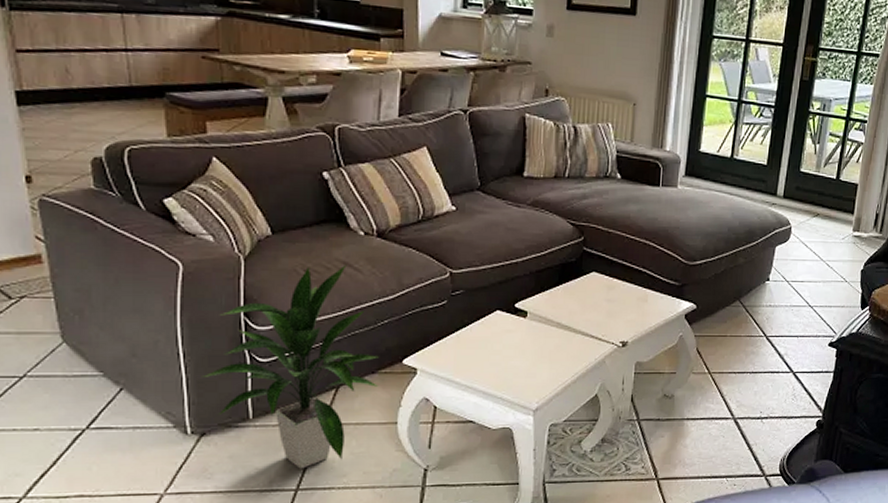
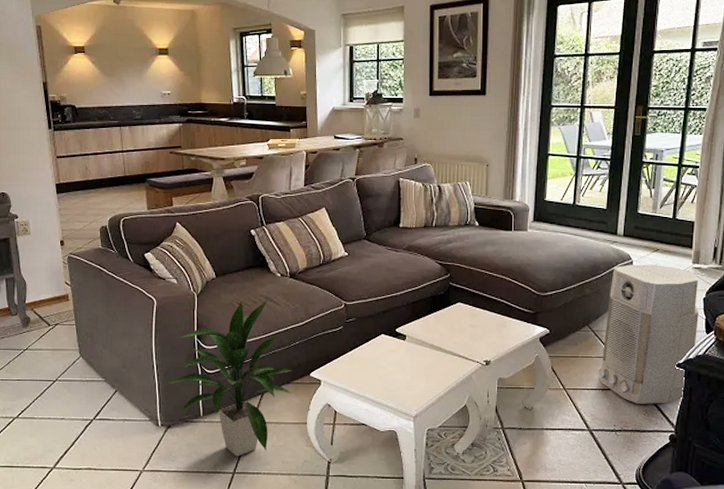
air purifier: none [746,230,858,388] -> present [598,264,699,404]

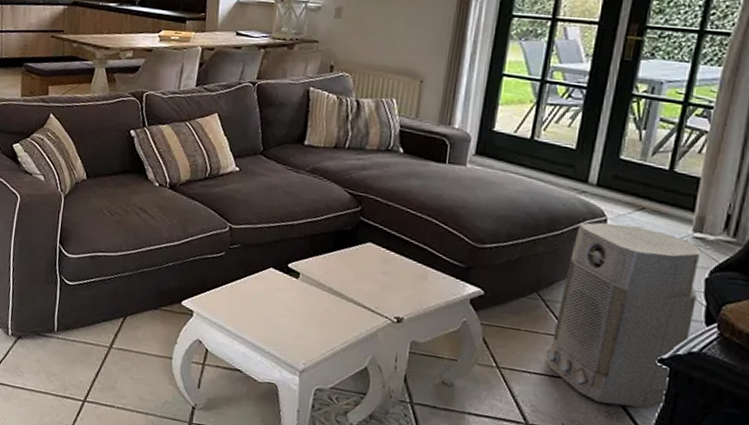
indoor plant: present [169,299,293,457] -> none [24,209,162,384]

